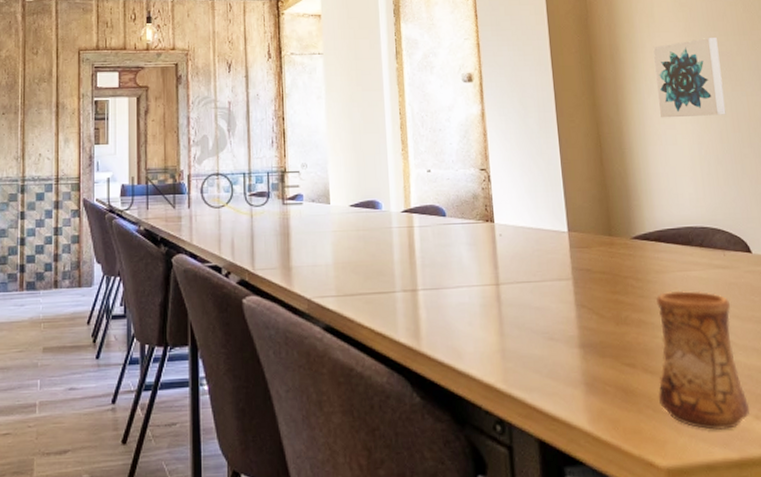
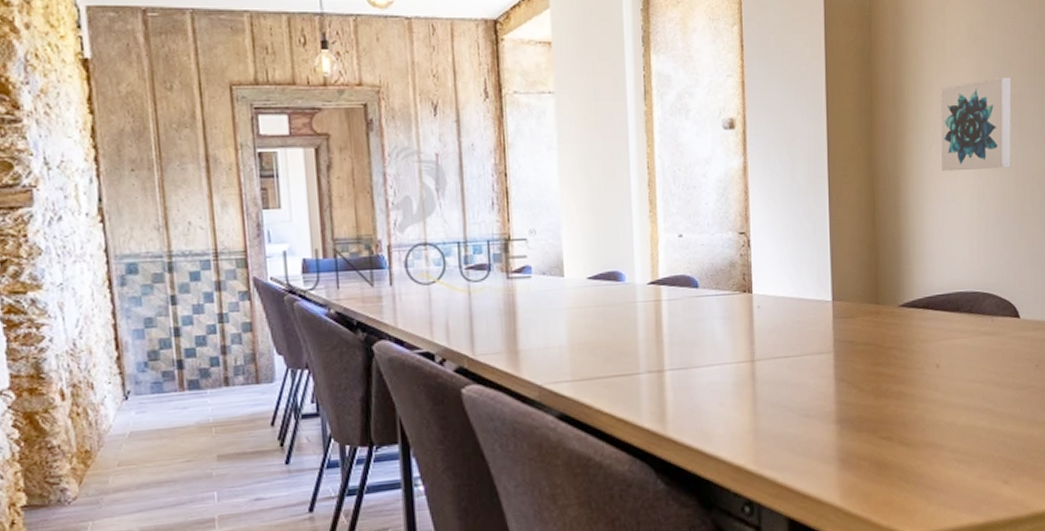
cup: present [656,290,750,430] -> none [911,359,1000,497]

